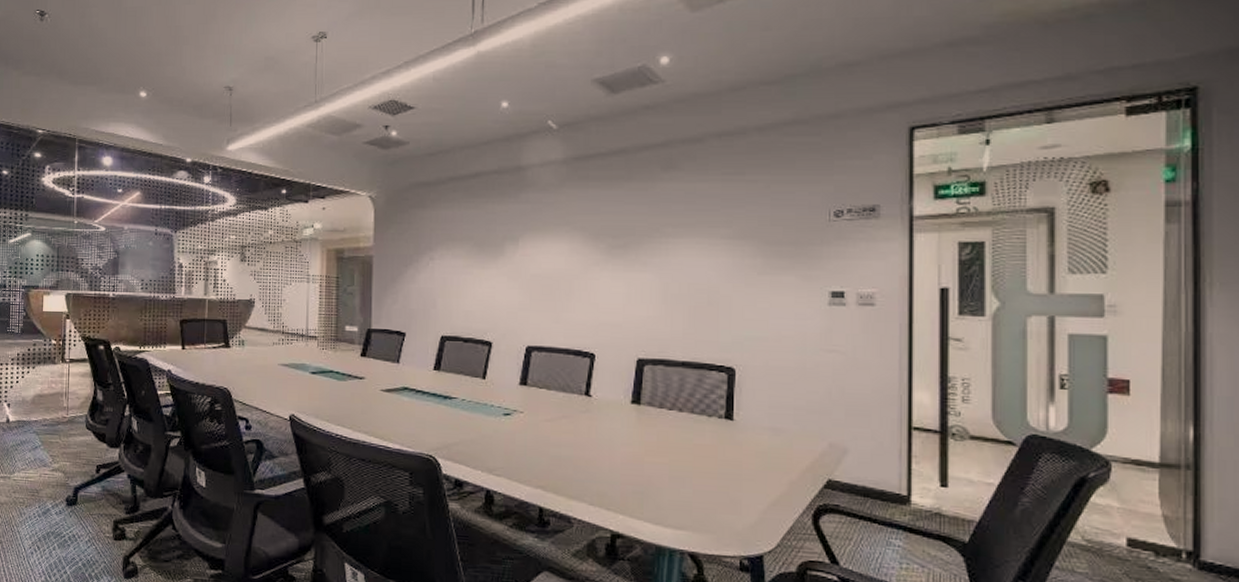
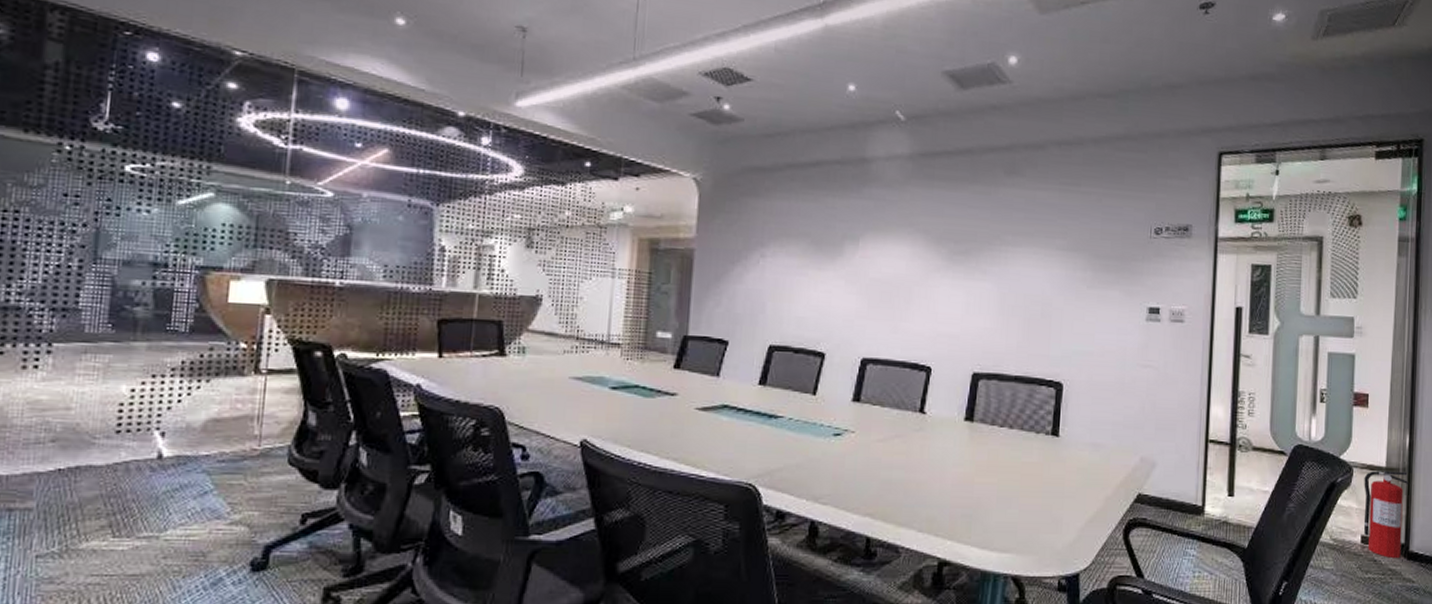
fire extinguisher: none [1128,466,1195,568] -> present [1363,471,1408,559]

